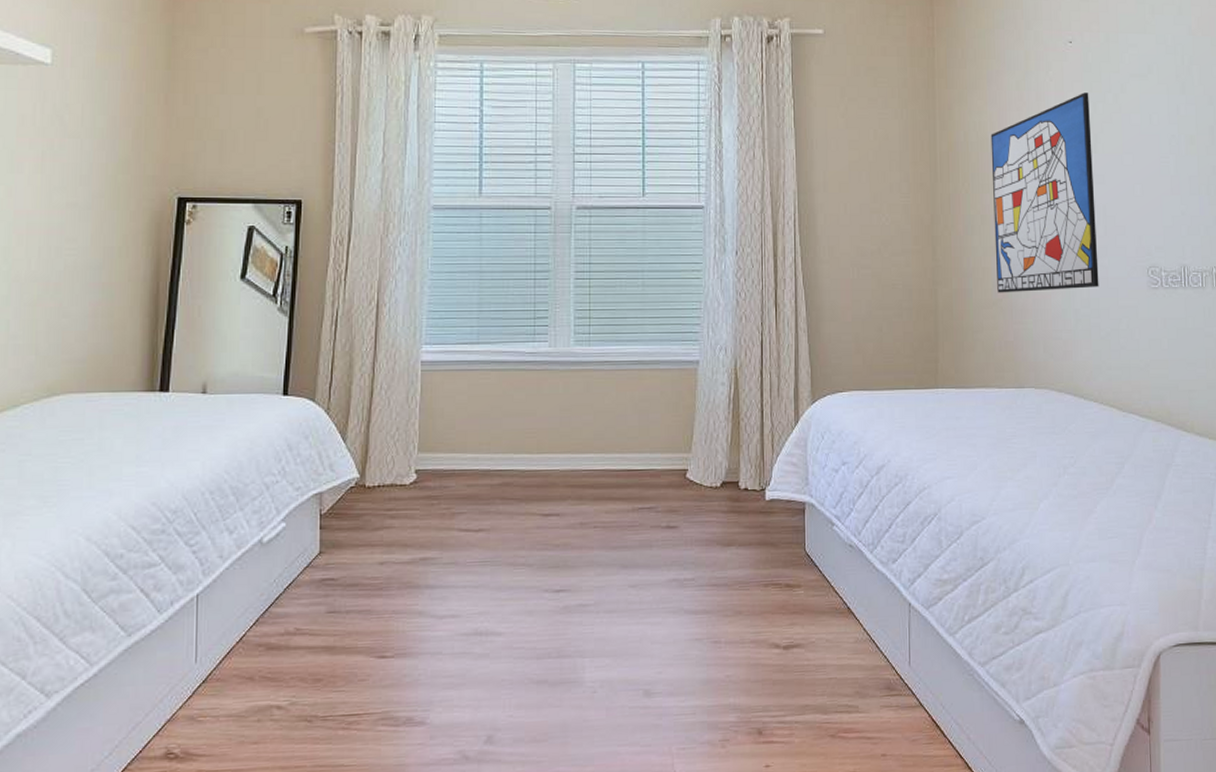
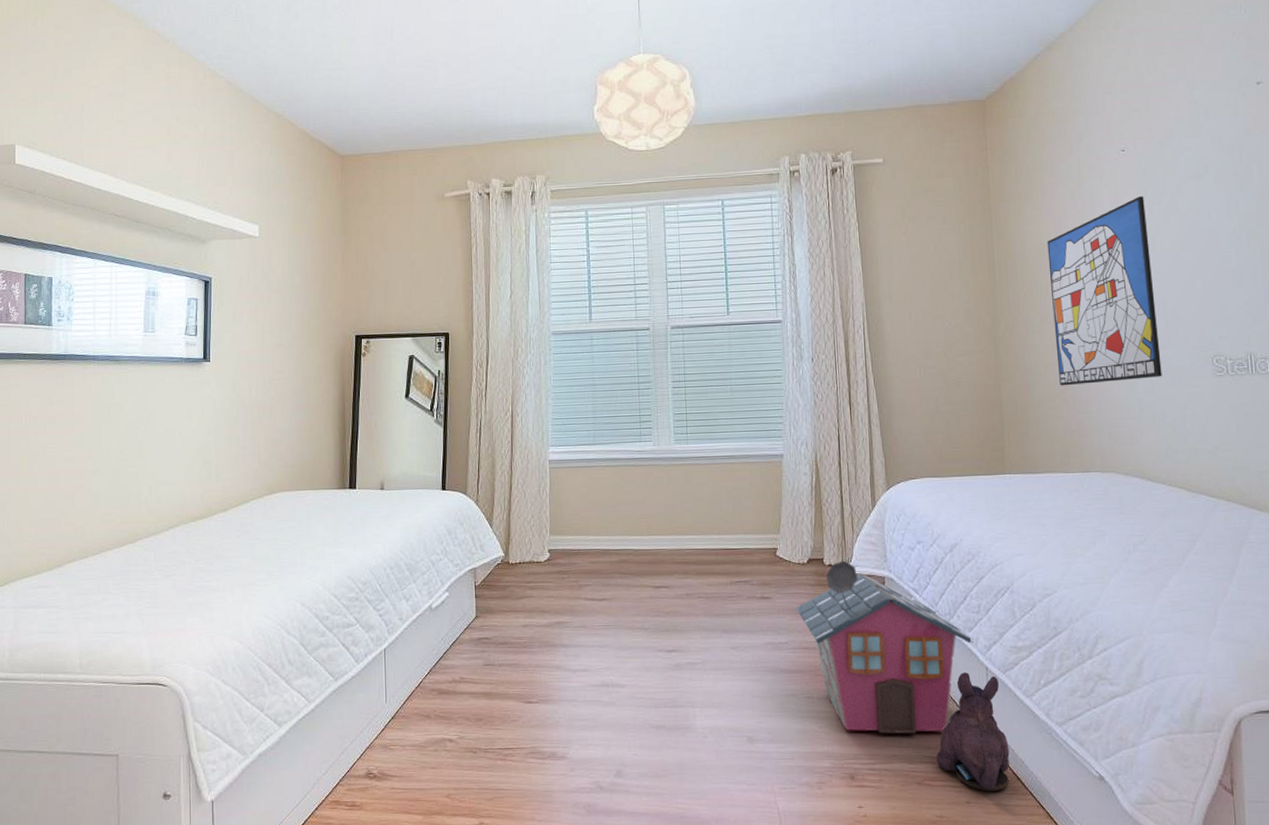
toy house: none [705,483,897,681] -> present [796,560,973,734]
plush toy: none [852,609,929,742] -> present [936,672,1010,792]

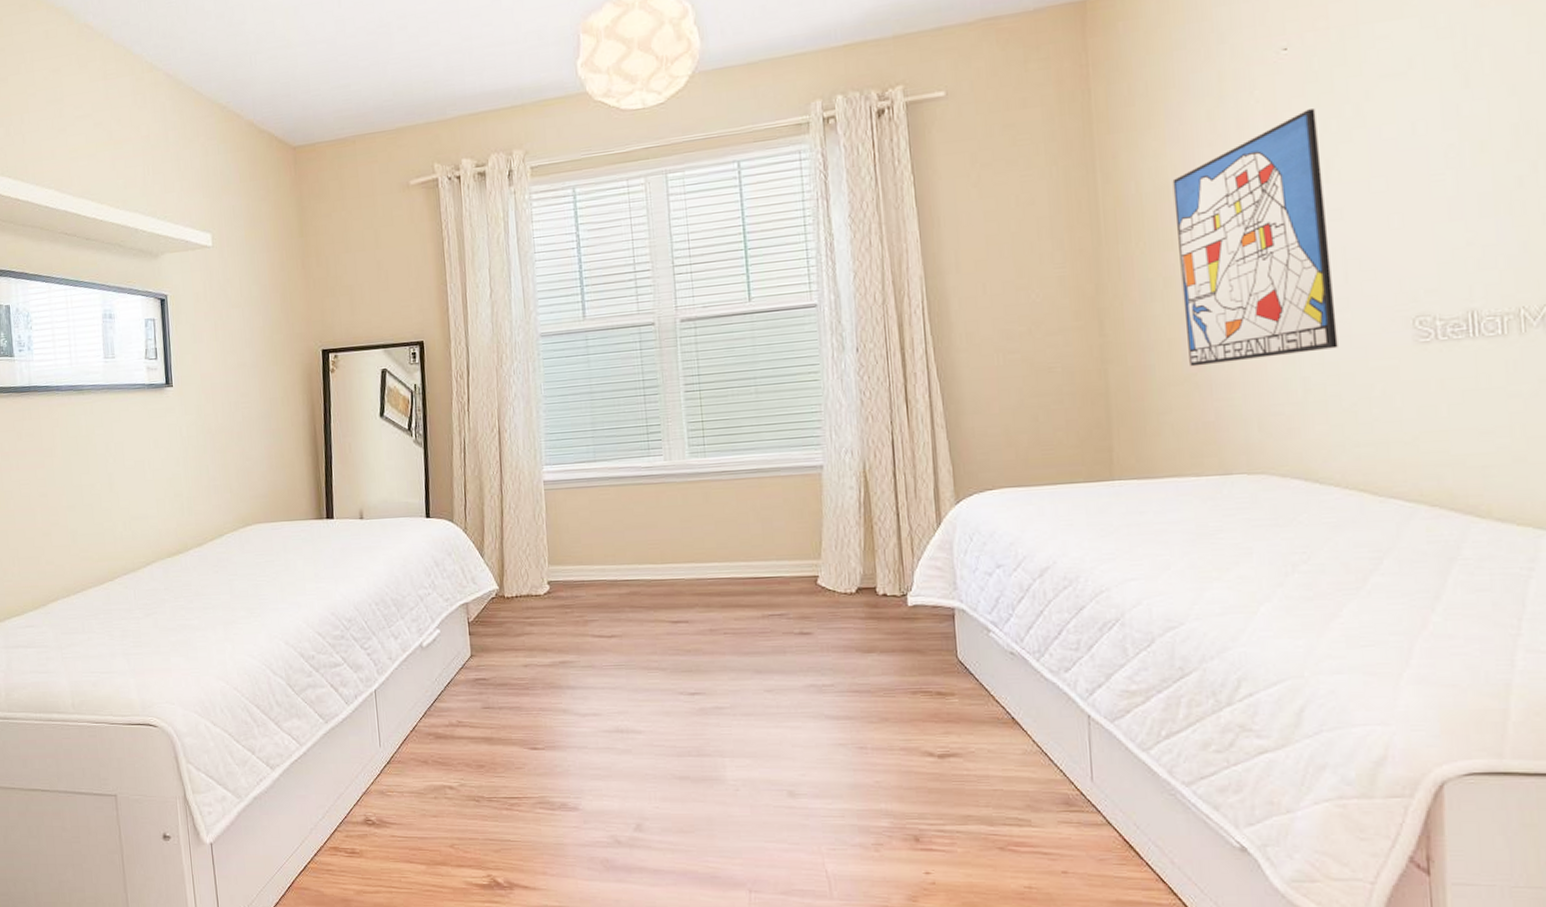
toy house: present [796,560,973,734] -> none [843,589,1071,792]
plush toy: present [936,672,1010,792] -> none [1023,721,1119,861]

